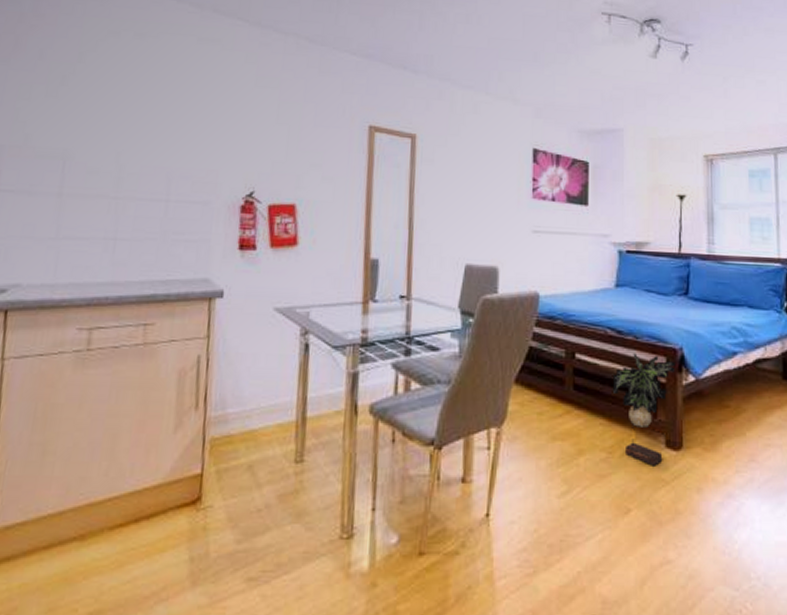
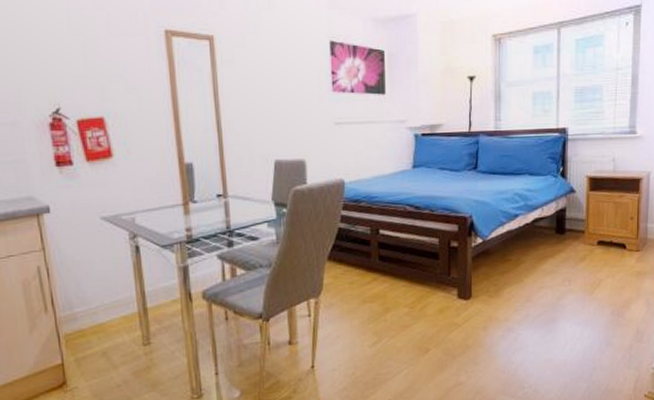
decorative plant: present [613,353,676,466] -> none [413,224,466,314]

